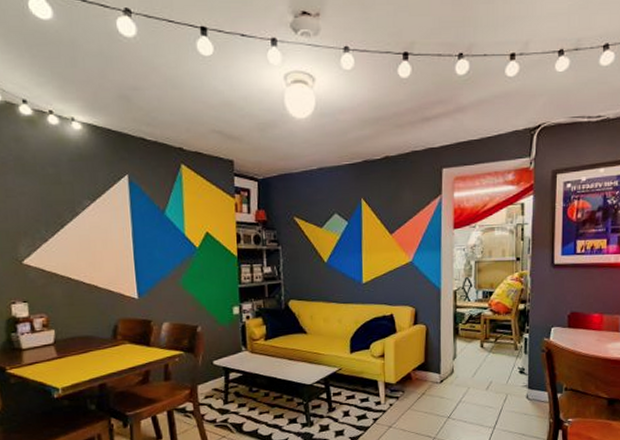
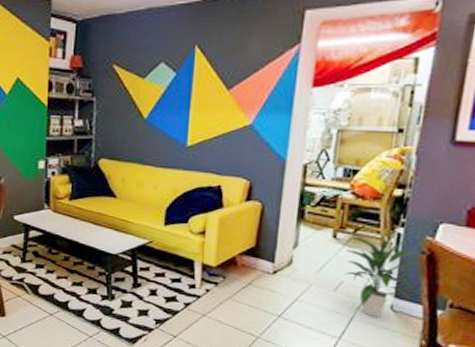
indoor plant: none [490,340,541,407] -> present [344,235,415,319]

